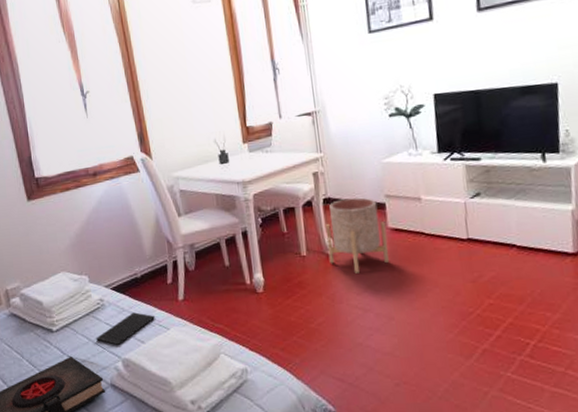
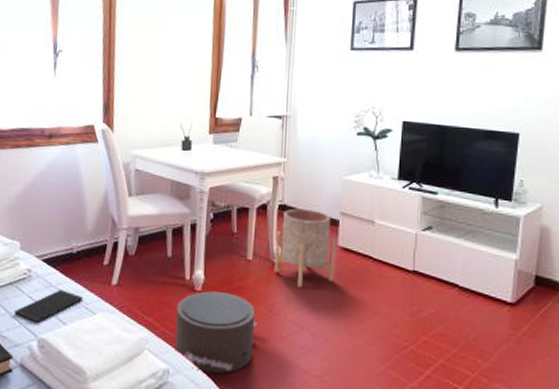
pouf: none [242,290,324,367] -> present [174,291,258,374]

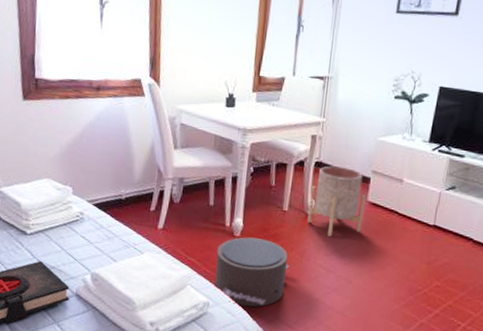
tablet: present [14,289,84,324] -> none [69,231,132,260]

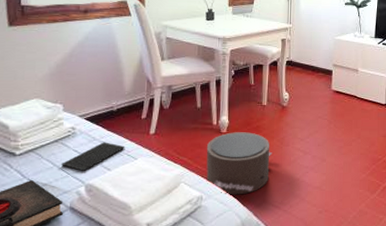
tablet: none [69,231,132,260] -> present [61,142,126,172]
planter: present [307,166,366,237] -> none [284,63,330,123]

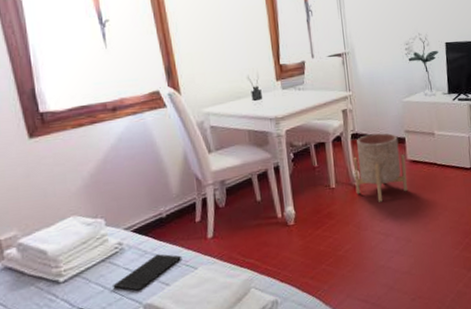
pouf: present [206,132,272,195] -> none [274,220,350,295]
planter: none [284,63,330,123] -> present [352,133,408,202]

